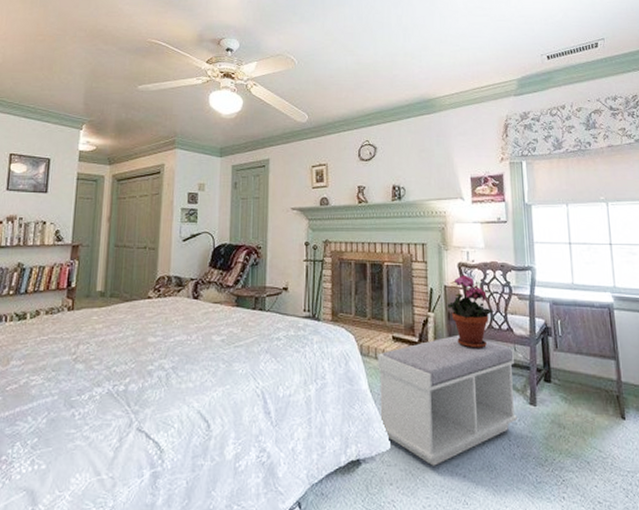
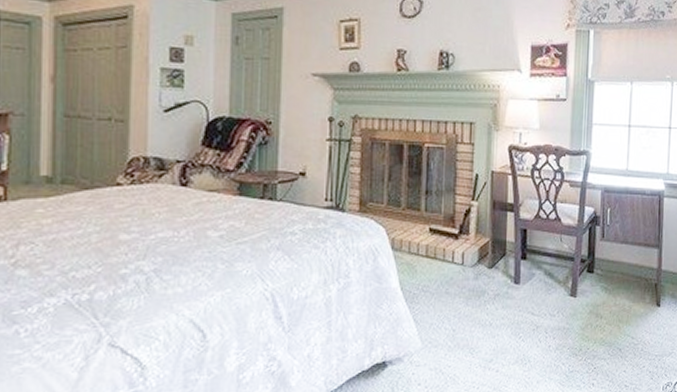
bench: present [378,334,517,466] -> none [411,225,559,363]
potted plant: present [447,274,493,350] -> none [493,159,542,241]

